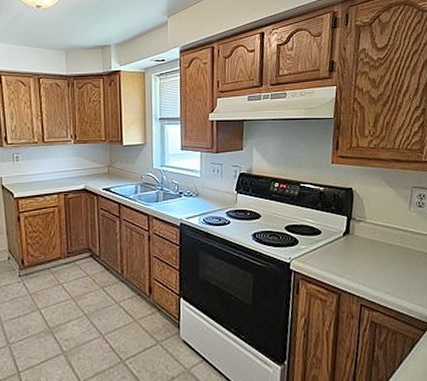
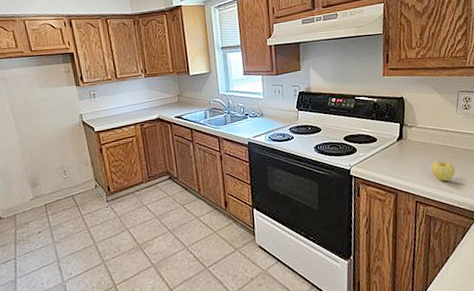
apple: none [379,262,406,285] -> present [431,161,456,181]

